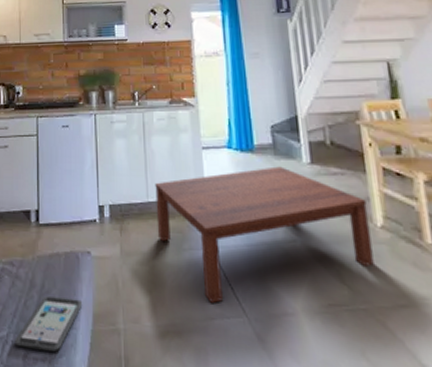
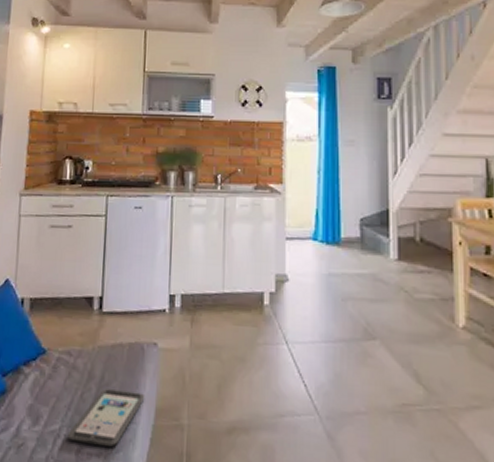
coffee table: present [155,166,374,303] -> none [231,261,452,400]

